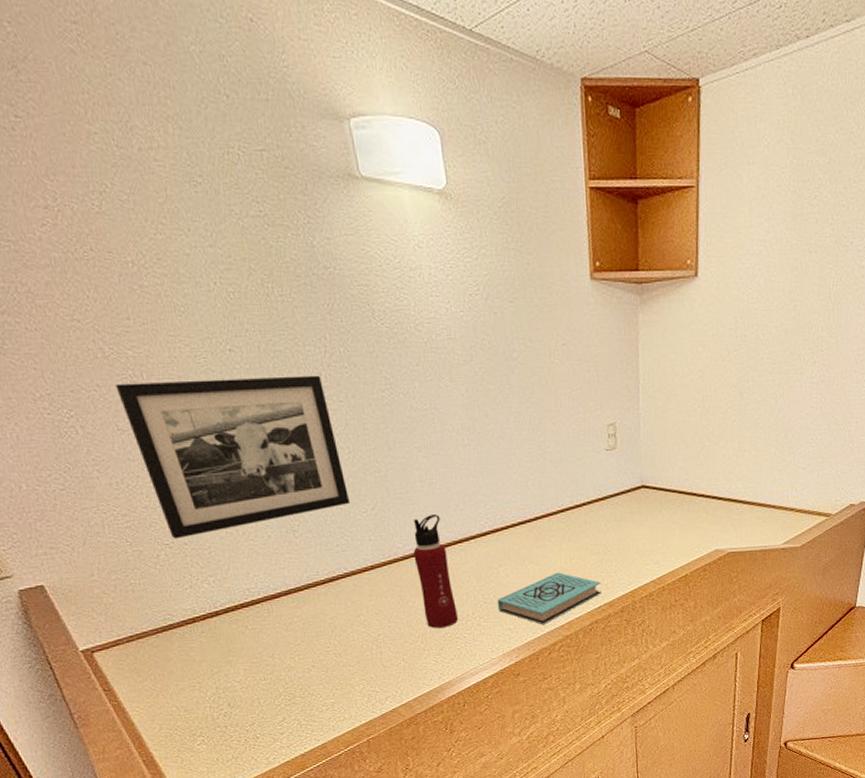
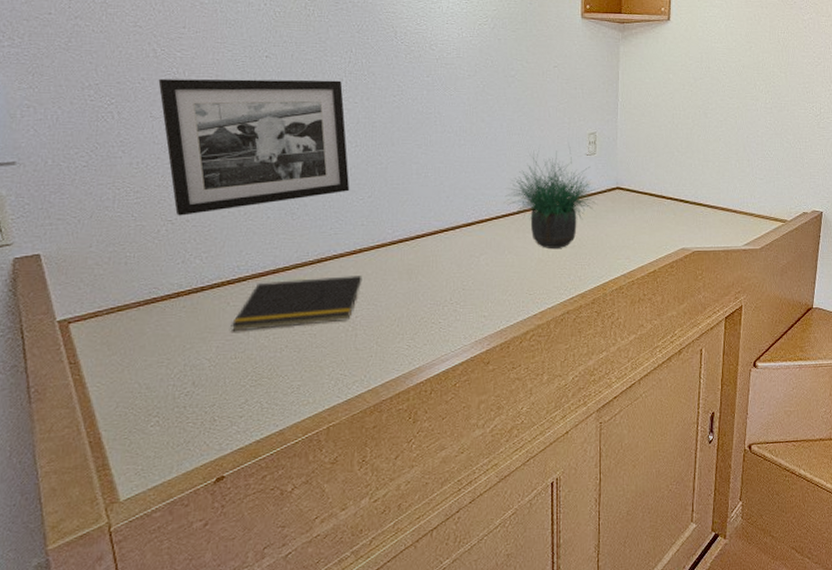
notepad: none [253,593,379,655] -> present [230,276,363,332]
water bottle: present [413,515,458,628] -> none [401,205,435,312]
book: present [497,572,602,625] -> none [474,263,575,314]
potted plant: none [519,442,622,556] -> present [505,147,599,248]

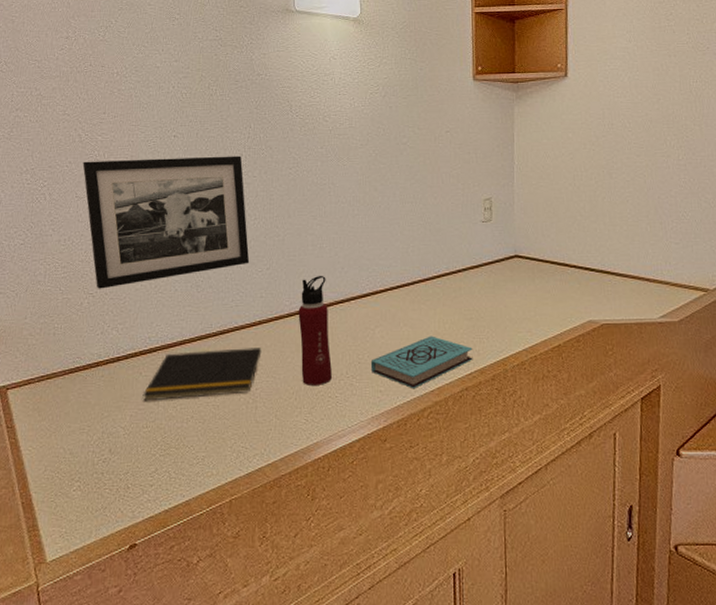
water bottle: none [401,205,435,312] -> present [298,276,332,385]
book: none [474,263,575,314] -> present [370,336,473,389]
potted plant: present [505,147,599,248] -> none [399,214,497,321]

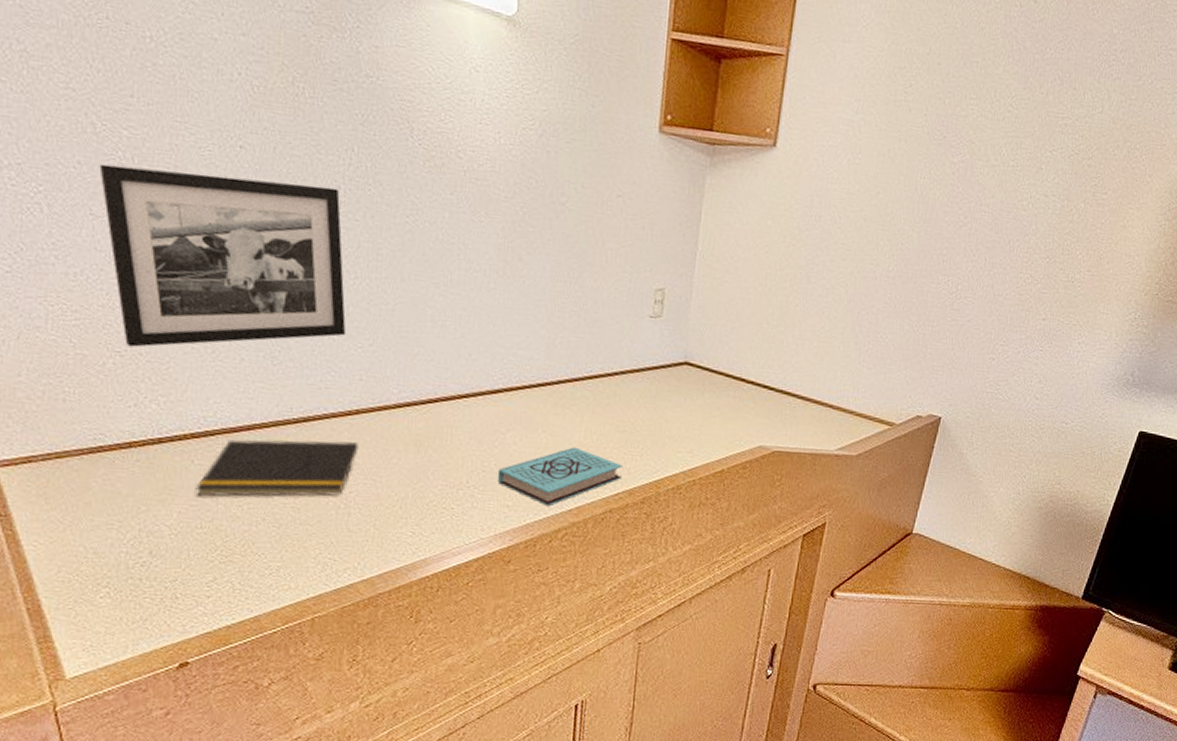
water bottle: present [298,276,332,385] -> none [408,361,449,494]

